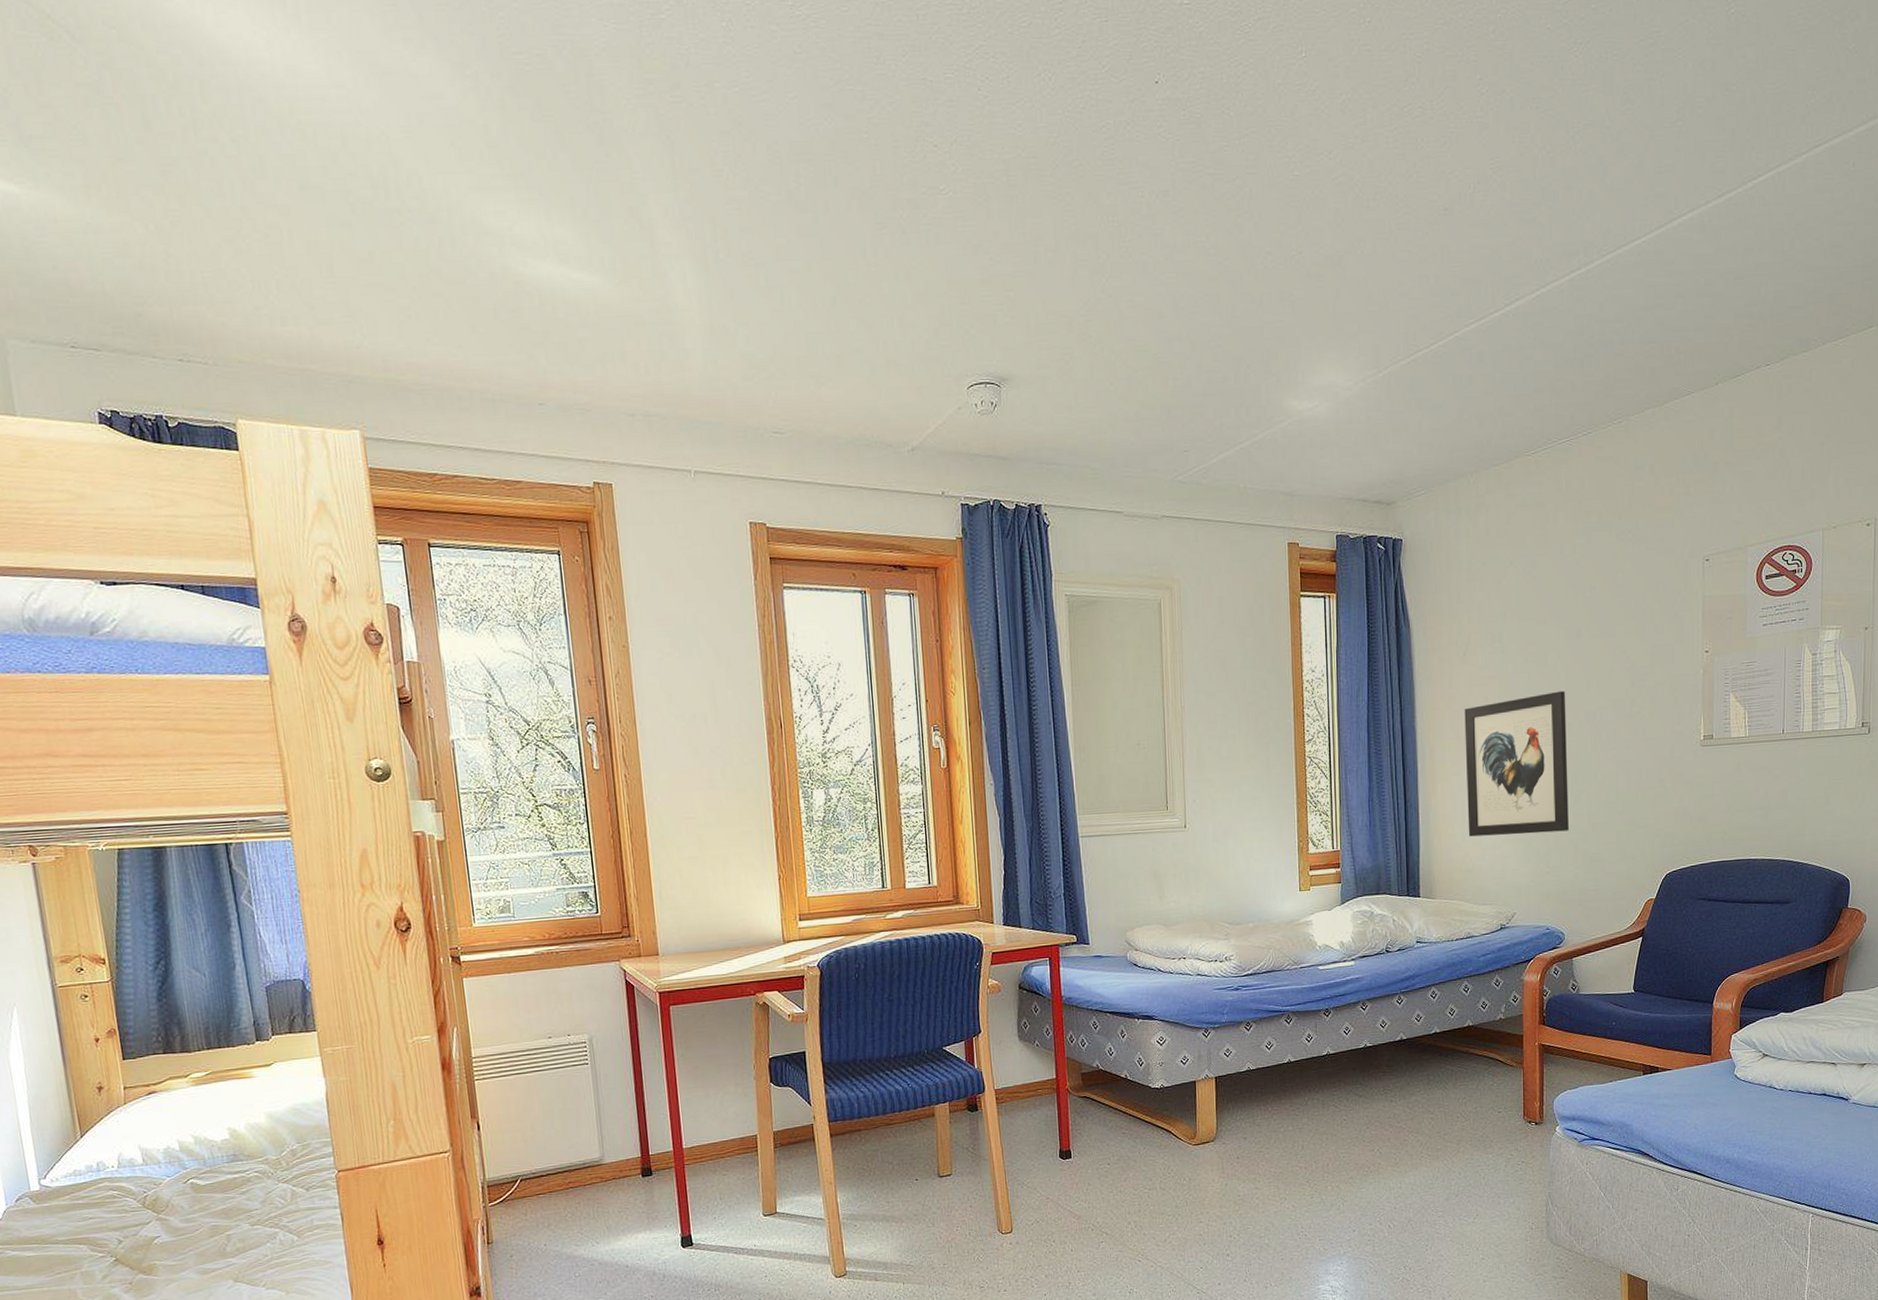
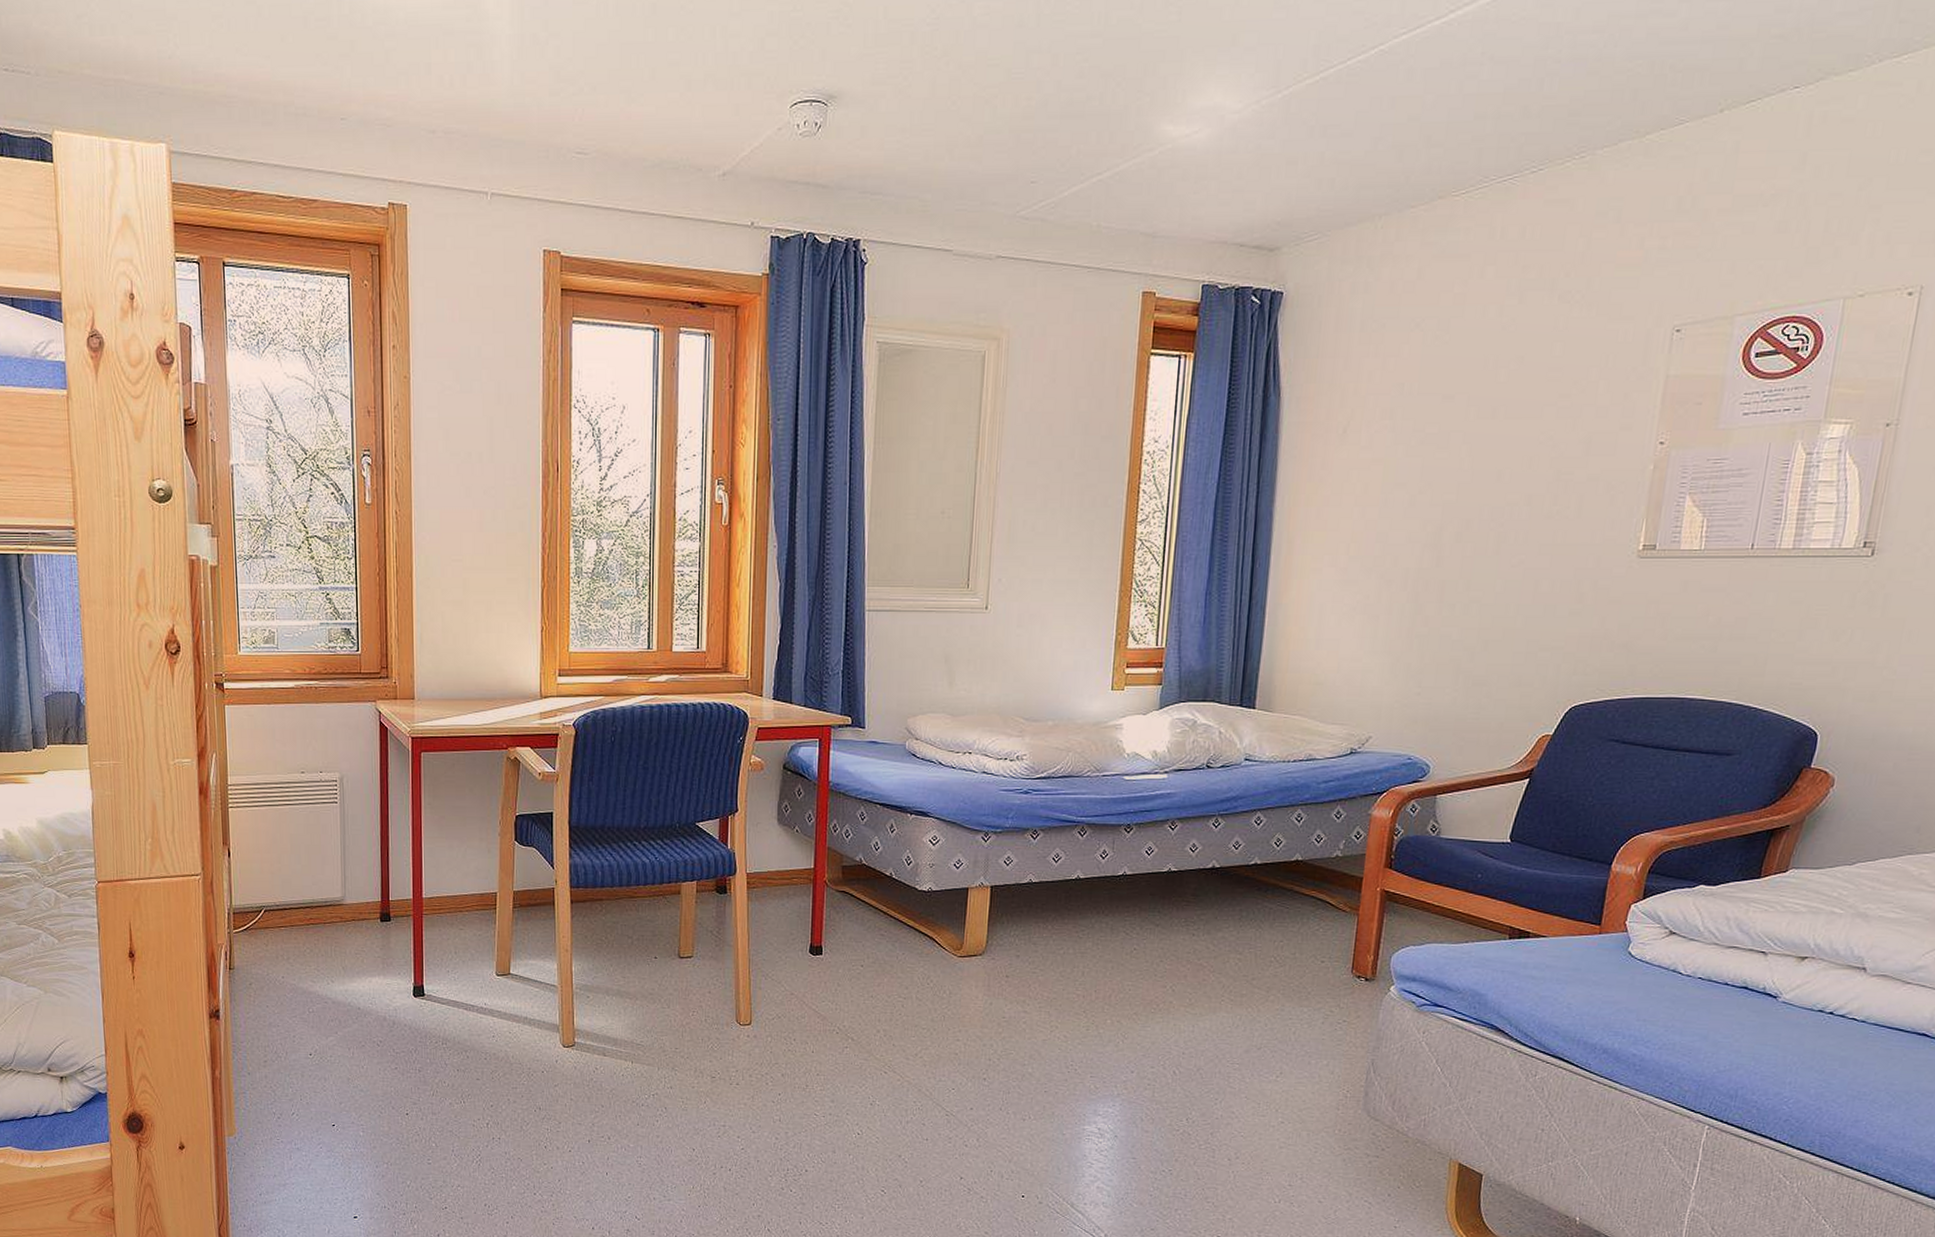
wall art: present [1464,690,1569,837] -> none [1323,480,1467,647]

